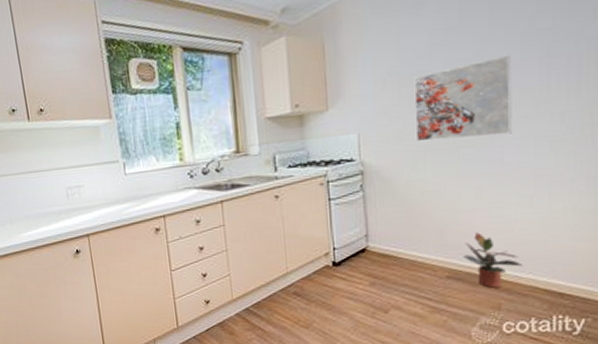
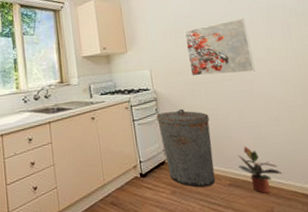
trash can: none [361,184,433,280] -> present [157,108,216,188]

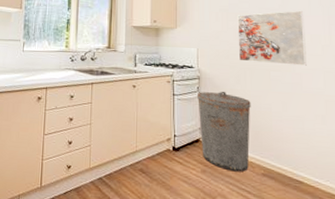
potted plant: present [238,146,283,194] -> none [275,139,322,190]

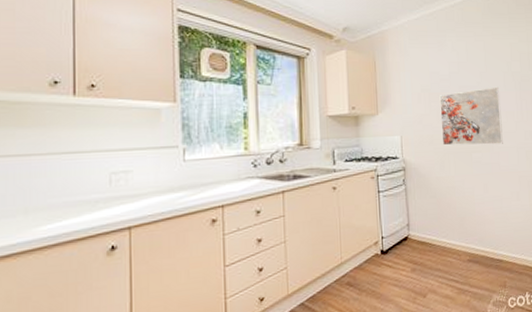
trash can: present [198,91,251,173] -> none [403,180,456,265]

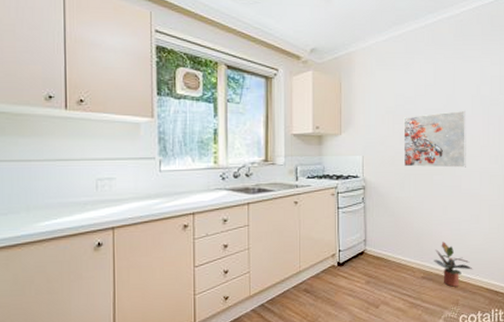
potted plant: none [478,221,518,269] -> present [434,242,473,287]

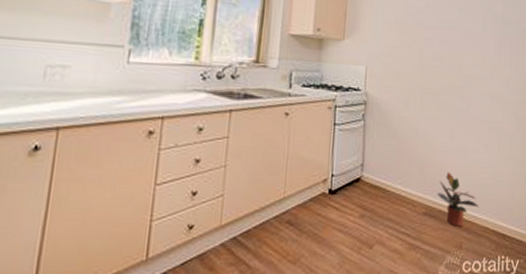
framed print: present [403,110,467,168] -> none [410,26,478,90]

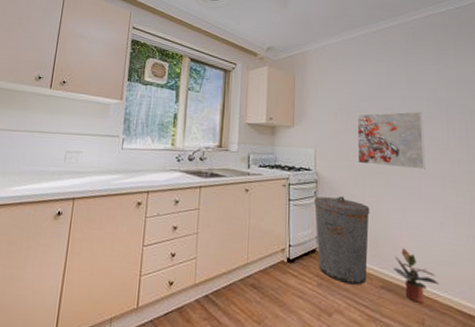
trash can: none [362,118,419,213] -> present [315,196,370,285]
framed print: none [410,26,478,90] -> present [357,111,425,170]

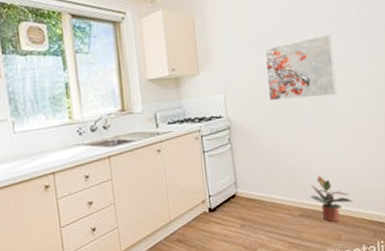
trash can: present [315,196,370,285] -> none [229,137,286,220]

